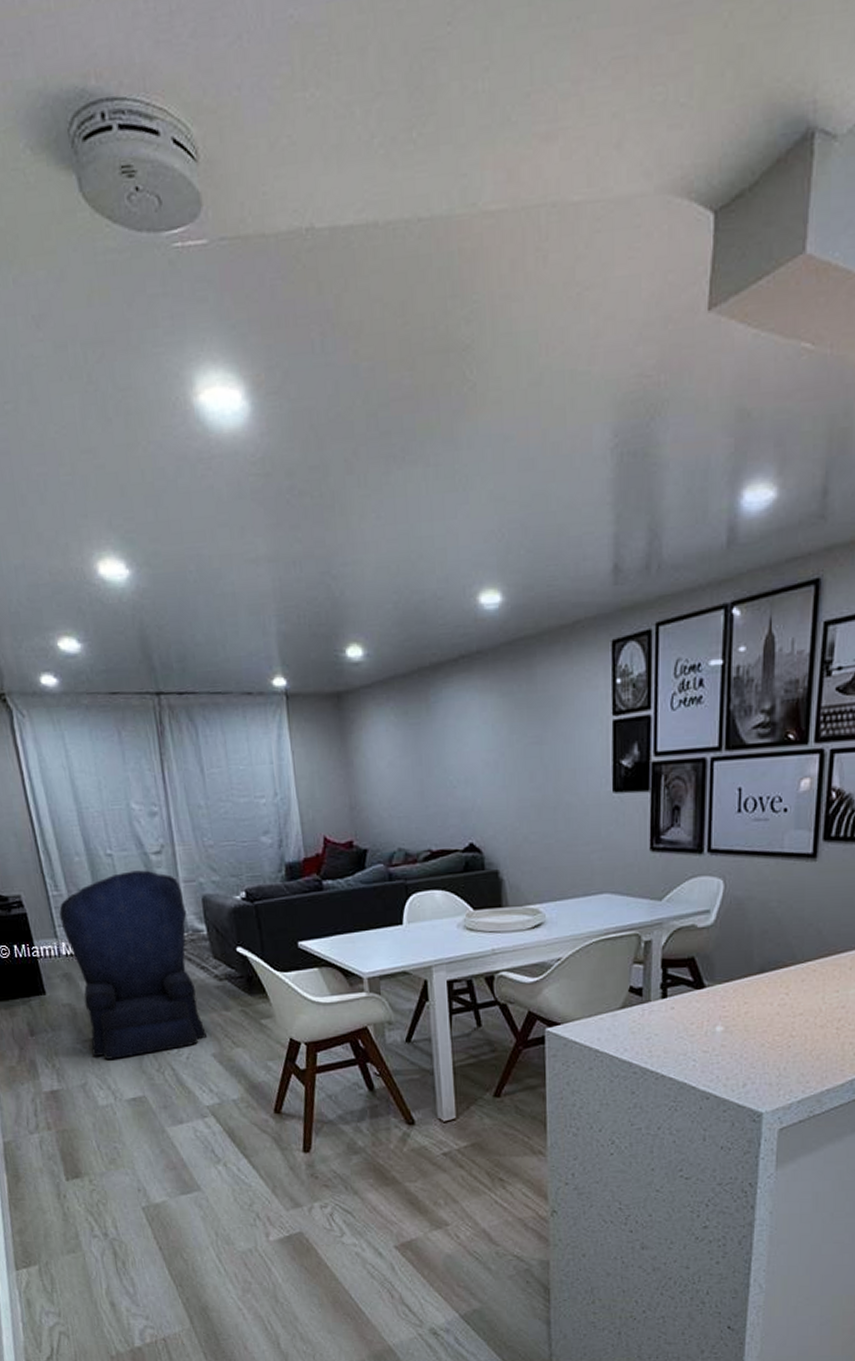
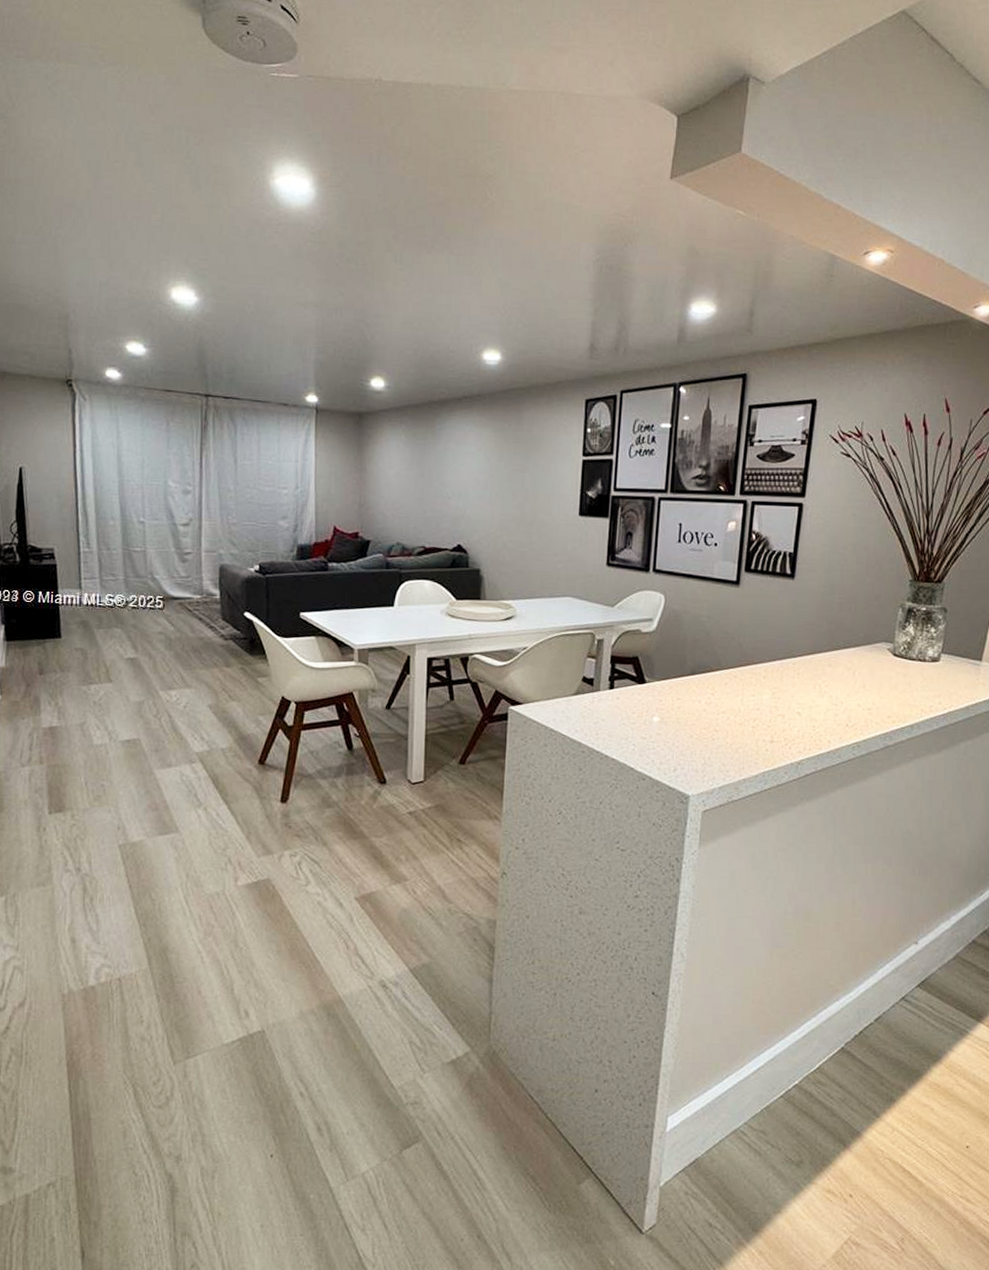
armchair: present [59,870,208,1059] -> none [87,537,207,702]

